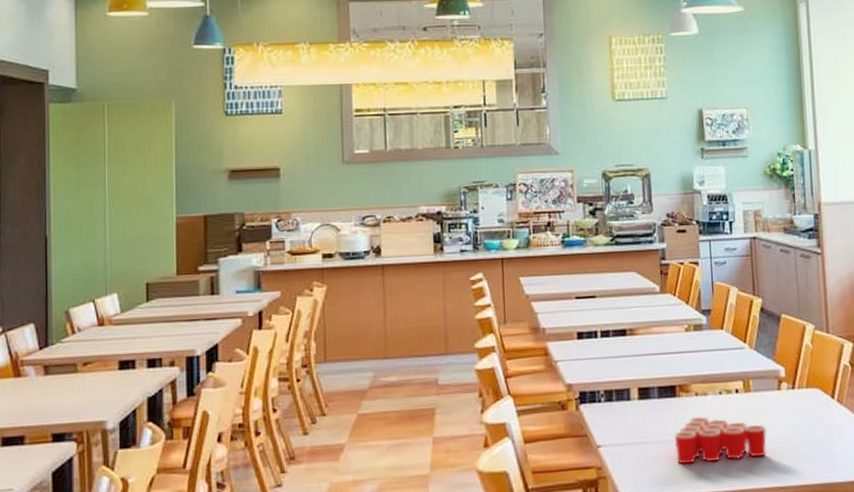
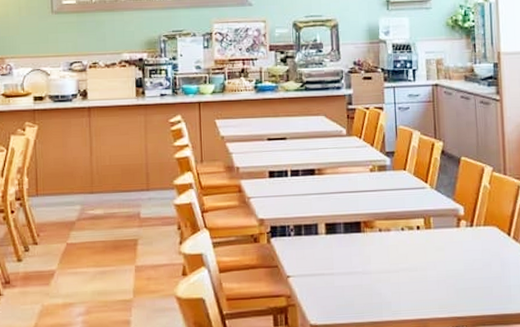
cup: present [675,416,767,464] -> none [359,250,446,295]

